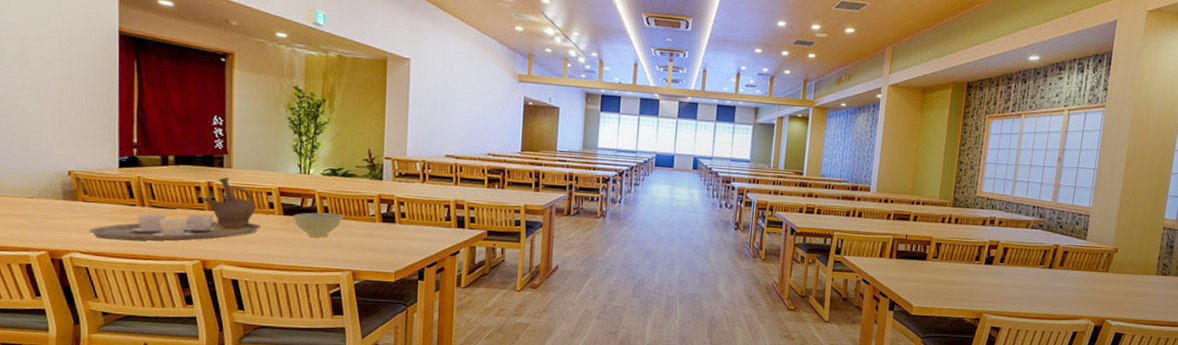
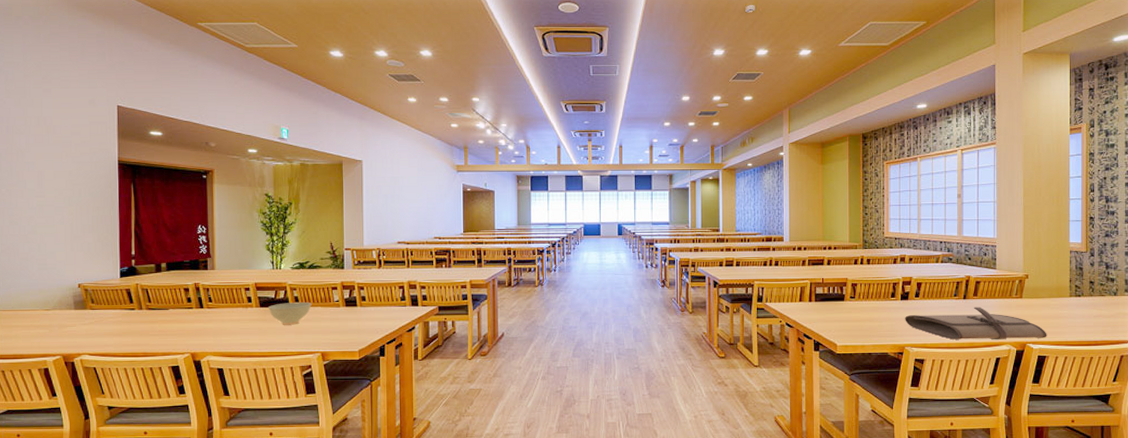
tea set: present [89,177,261,241] -> none [96,278,241,341]
tool roll: none [986,277,1128,315] -> present [905,307,1047,340]

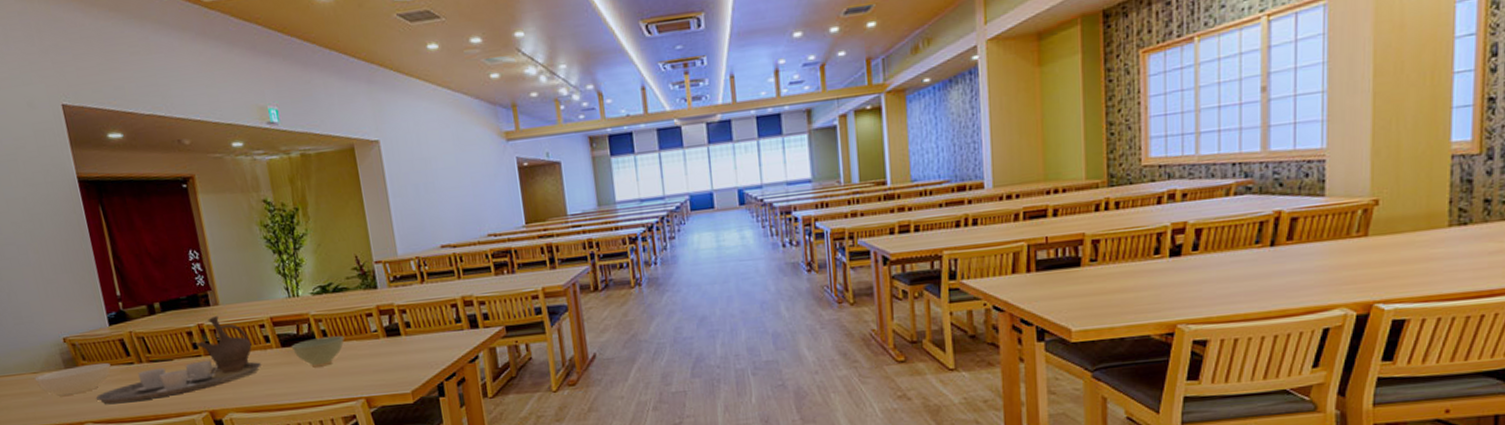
bowl: none [46,306,115,330] -> present [34,362,111,396]
tea set: none [96,278,241,341] -> present [95,316,261,404]
tool roll: present [905,307,1047,340] -> none [1176,255,1409,308]

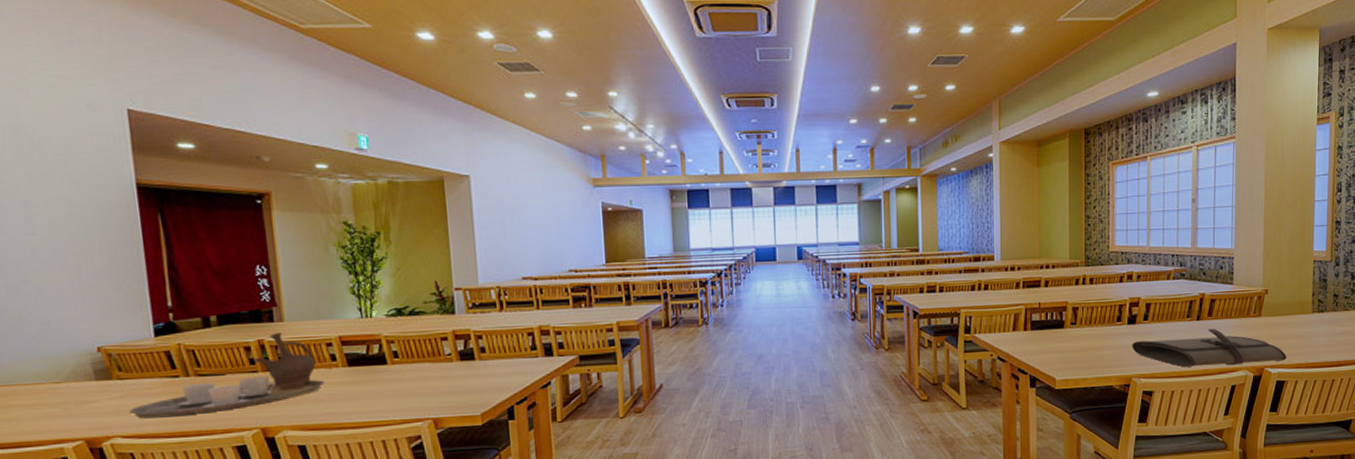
bowl: present [34,362,111,396] -> none [56,374,152,408]
bowl: present [291,335,344,368] -> none [358,357,416,388]
tool roll: none [1176,255,1409,308] -> present [1132,328,1287,367]

